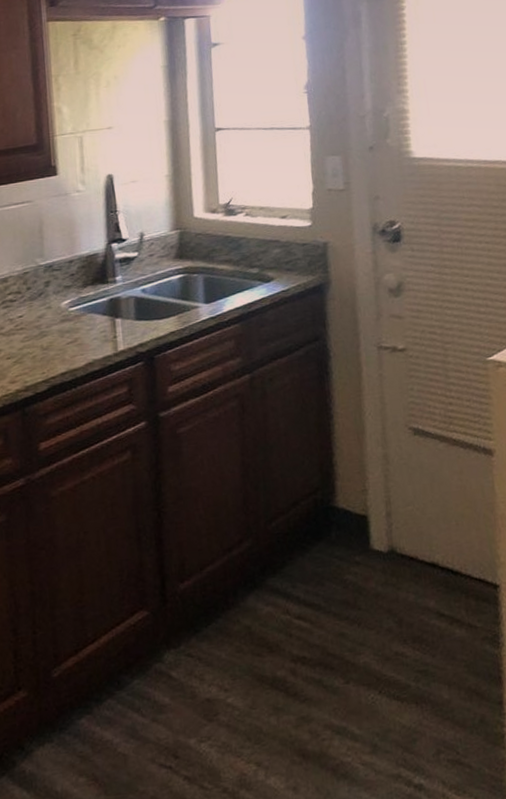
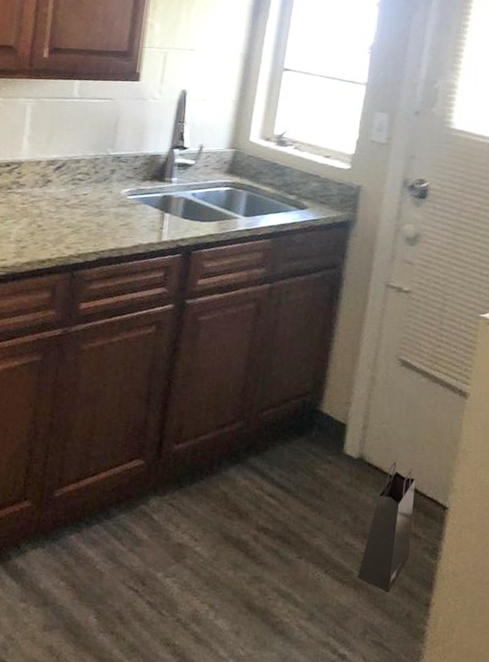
shopping bag: none [416,546,468,700] -> present [357,462,416,593]

